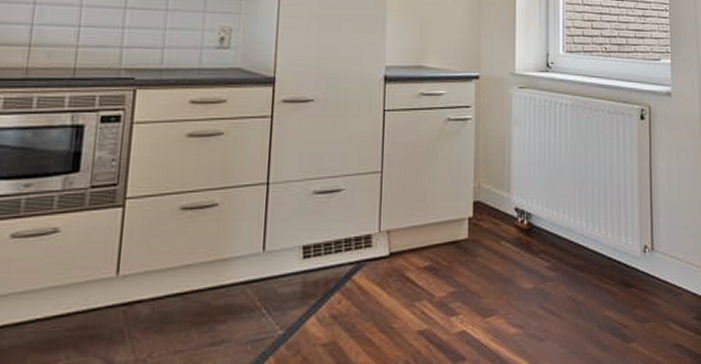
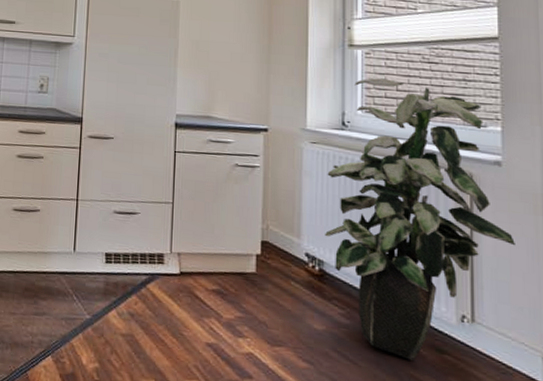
indoor plant: none [532,16,682,301] -> present [325,78,515,361]

